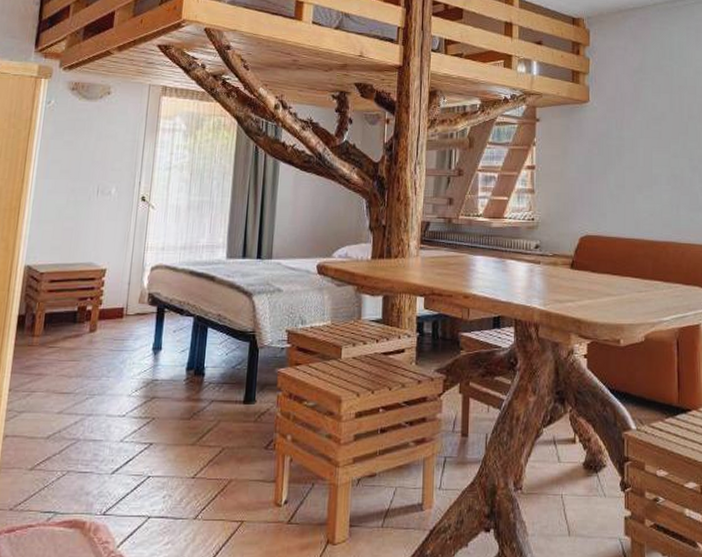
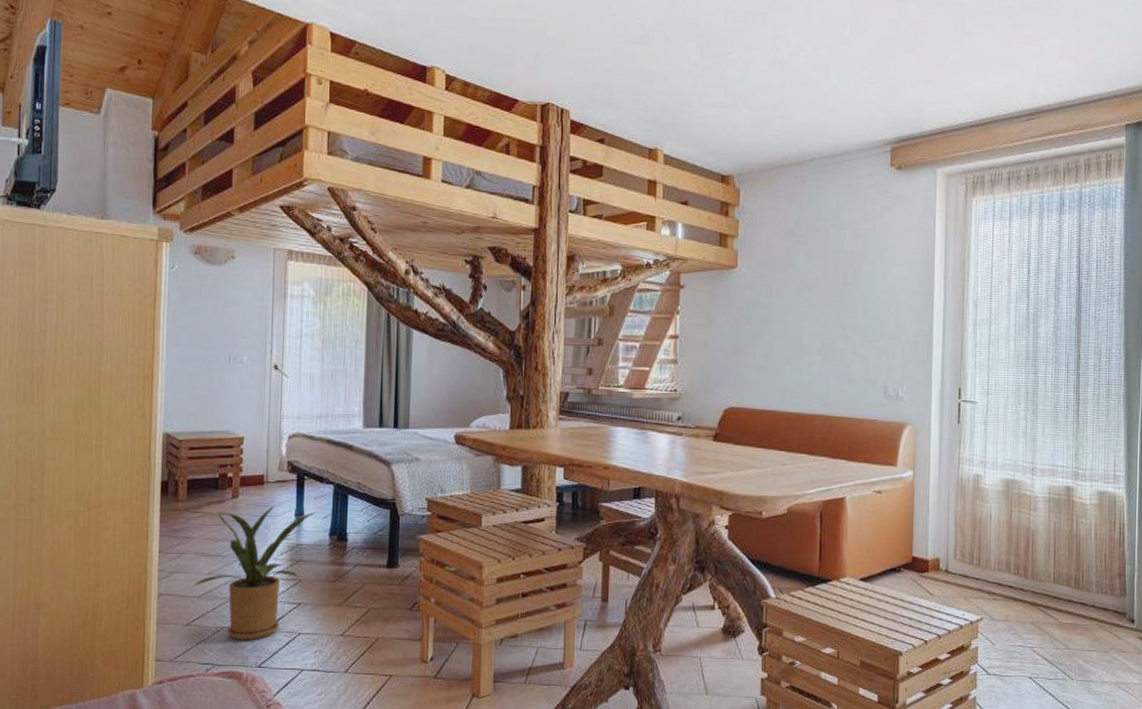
house plant: none [41,338,173,486] -> present [193,504,315,641]

